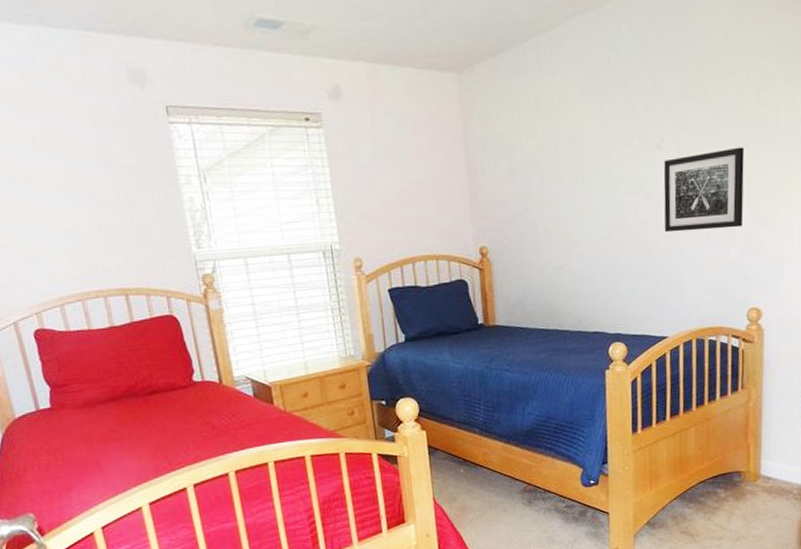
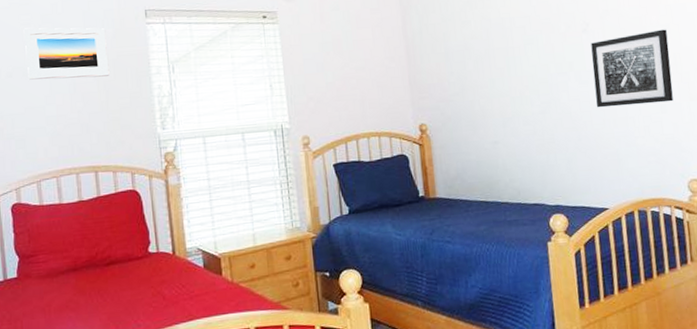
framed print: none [20,124,131,188] -> present [23,28,110,80]

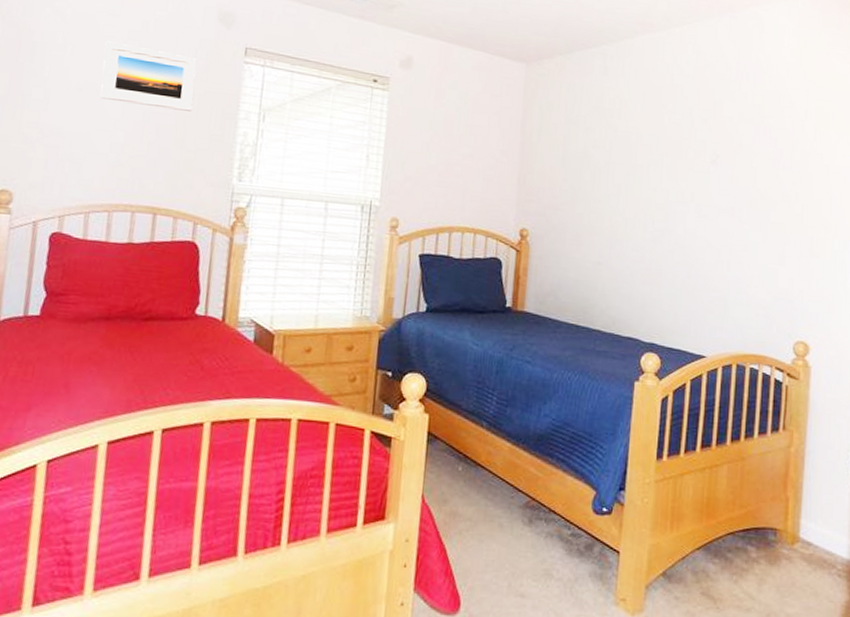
wall art: present [591,29,674,108] -> none [713,175,799,255]

